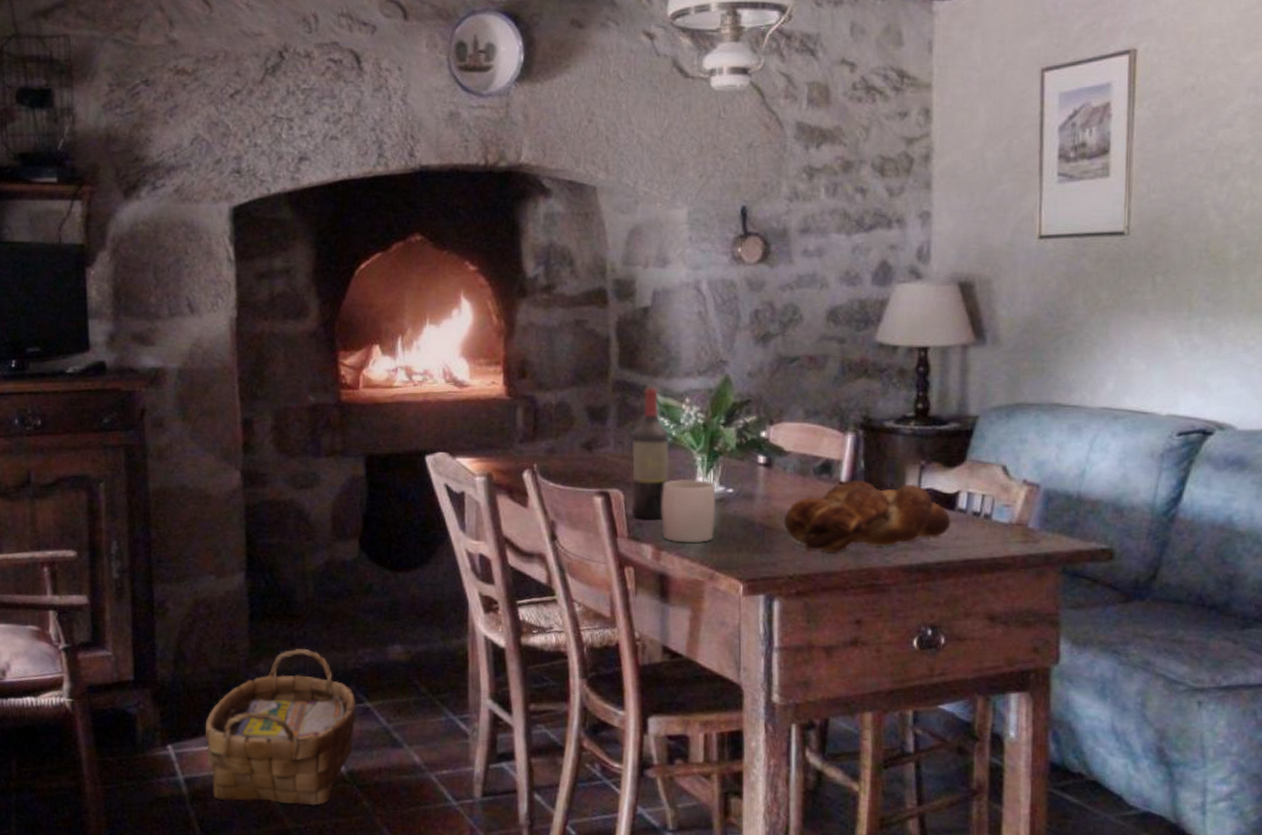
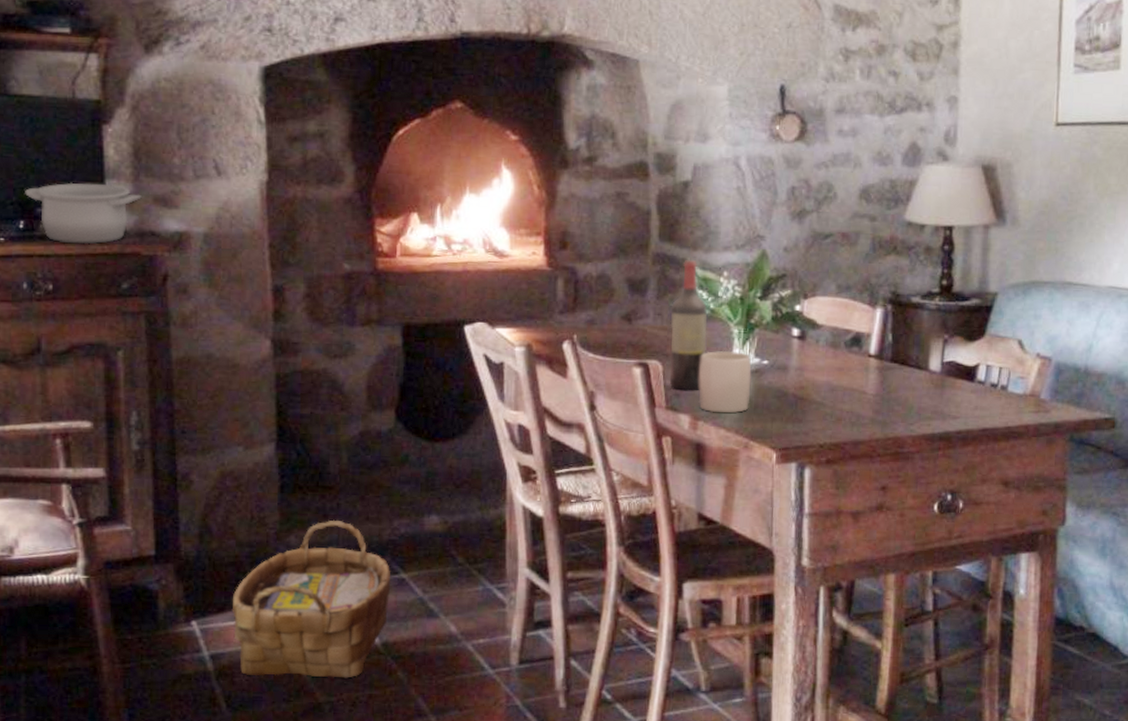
cooking pot: none [17,323,121,382] -> present [25,182,142,245]
bread loaf: present [784,481,952,553] -> none [816,353,972,423]

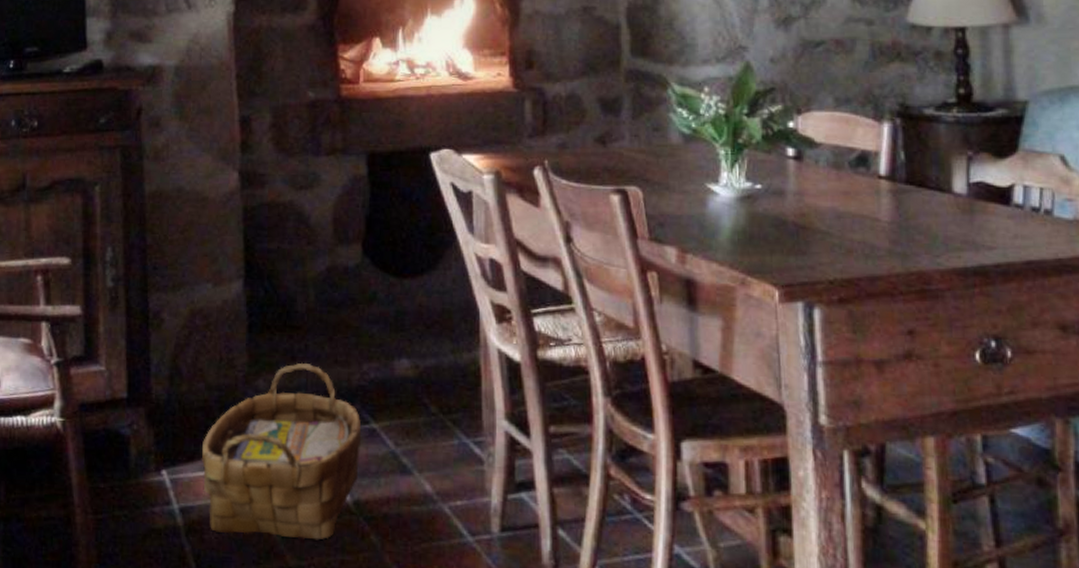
cooking pot: present [25,182,142,245] -> none [15,21,119,81]
wine bottle: present [670,260,707,390] -> none [648,76,691,219]
mug: present [698,350,752,414] -> none [684,174,744,245]

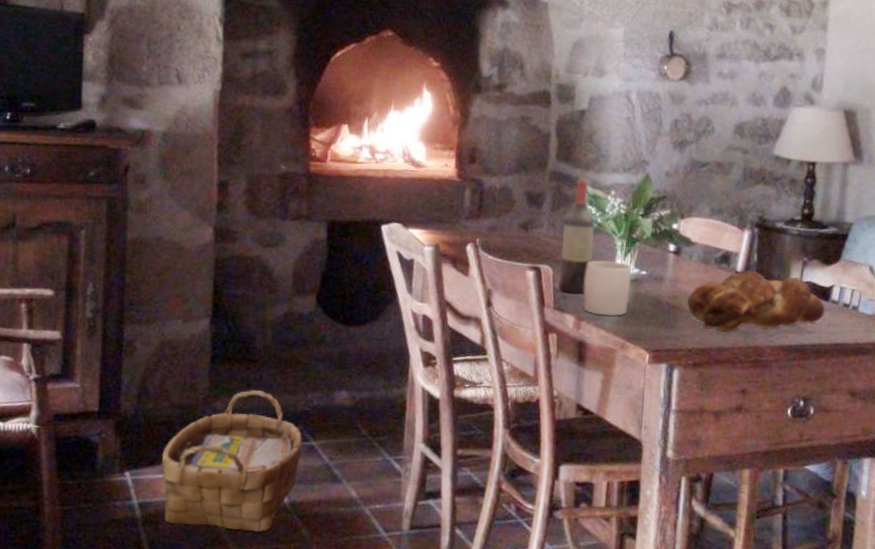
wine bottle: none [648,76,691,219] -> present [559,179,595,294]
mug: none [684,174,744,245] -> present [583,260,632,316]
bread loaf: none [820,174,1009,255] -> present [687,271,826,332]

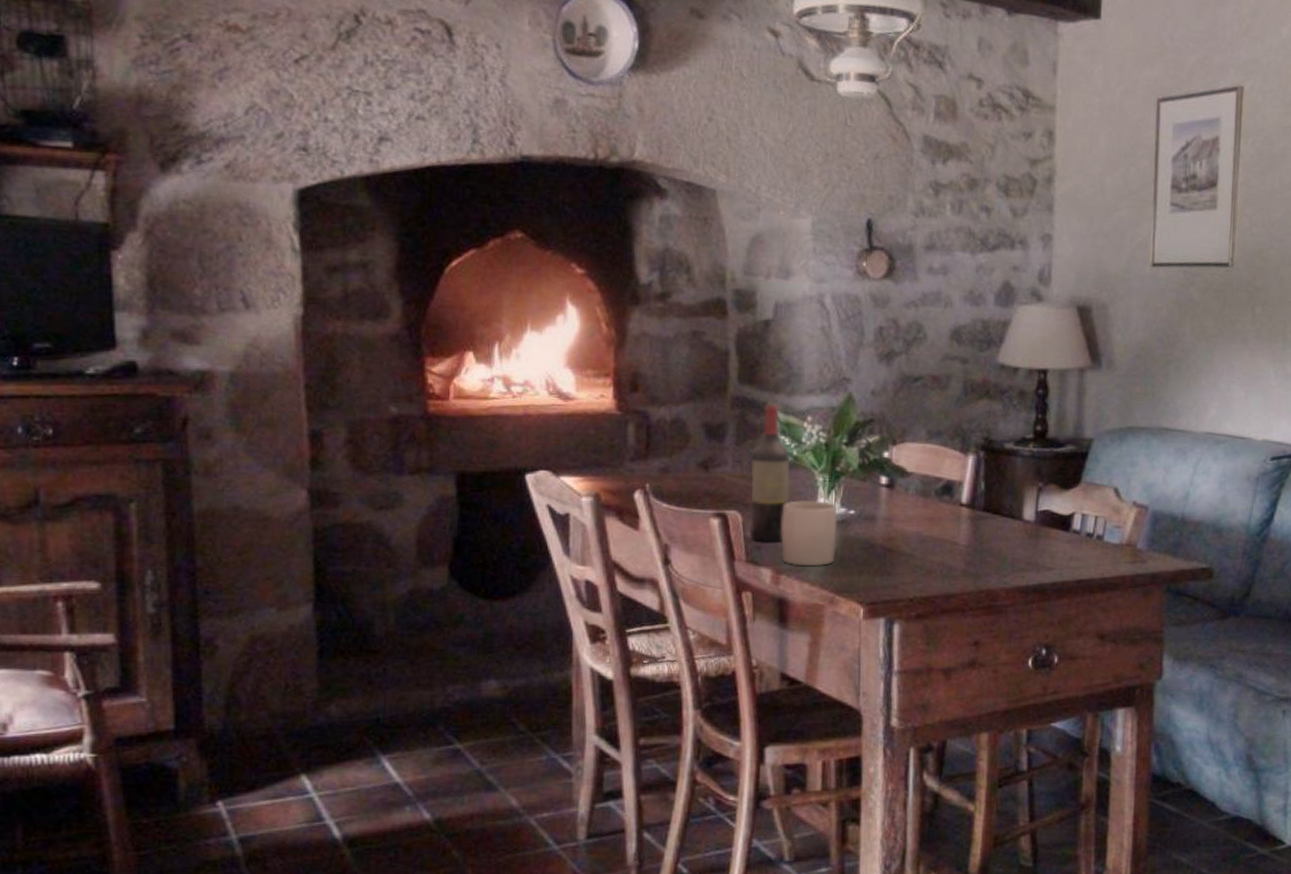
woven basket: present [161,389,303,532] -> none [263,686,445,860]
bread loaf: present [687,271,826,332] -> none [905,502,1067,575]

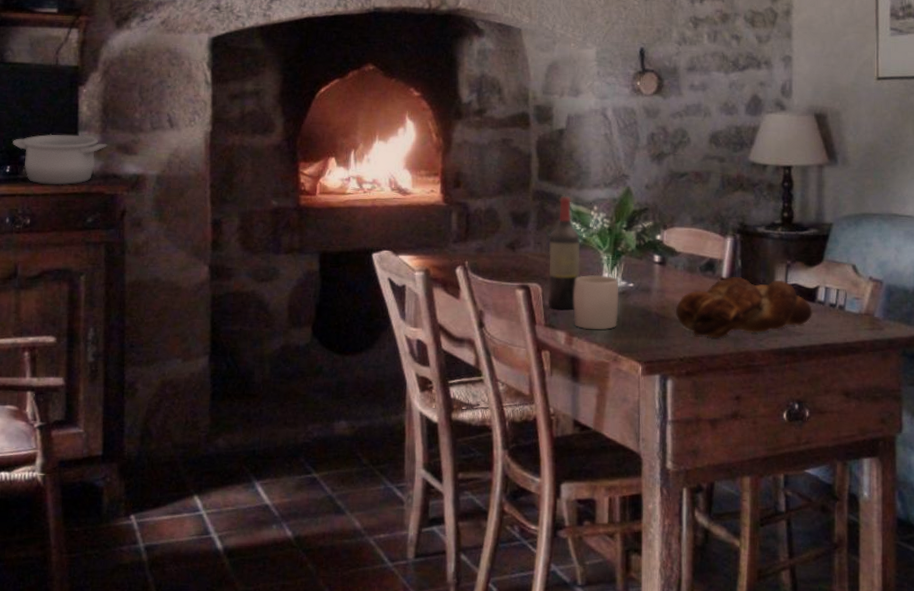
cooking pot: none [19,314,157,385] -> present [12,134,107,186]
bread loaf: none [905,502,1067,575] -> present [676,277,813,339]

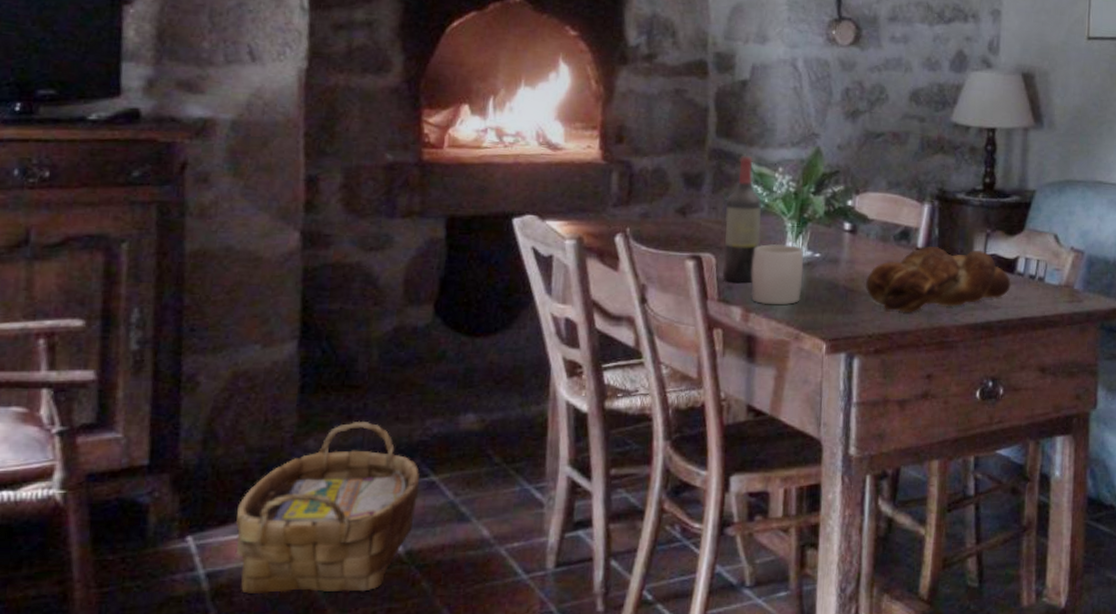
cooking pot: present [12,134,107,186] -> none [25,63,163,130]
woven basket: none [165,424,305,570] -> present [235,421,421,595]

